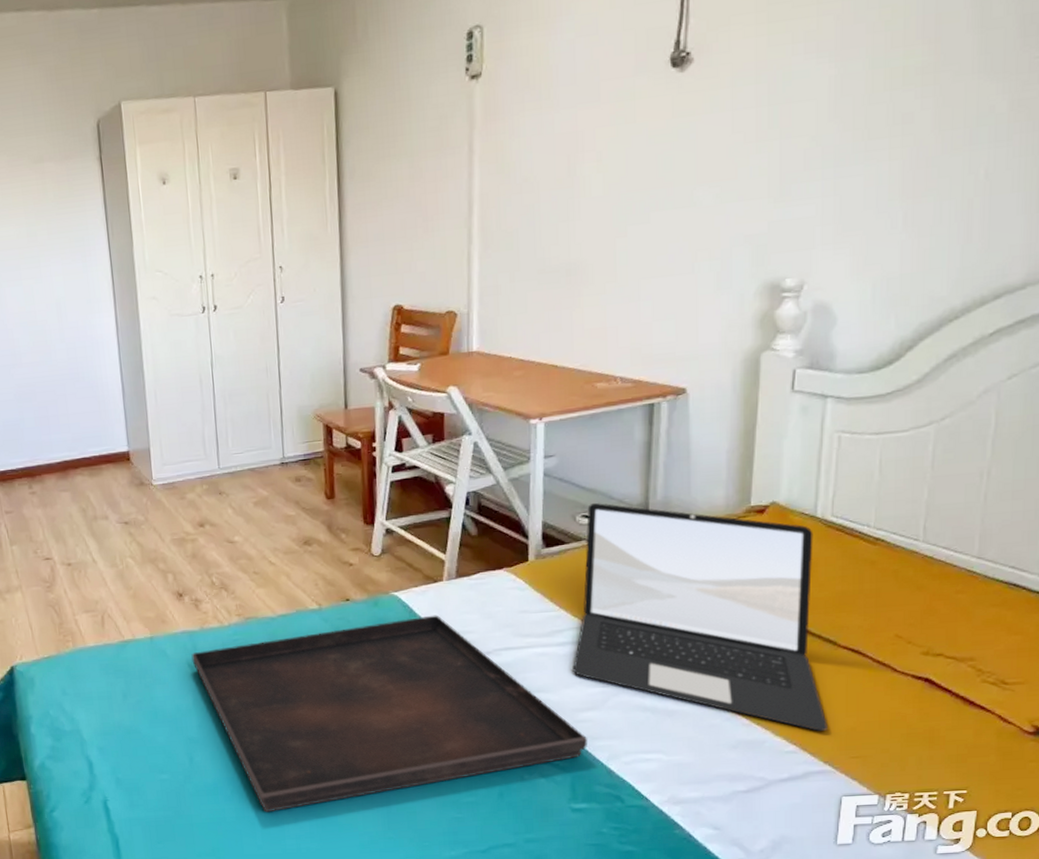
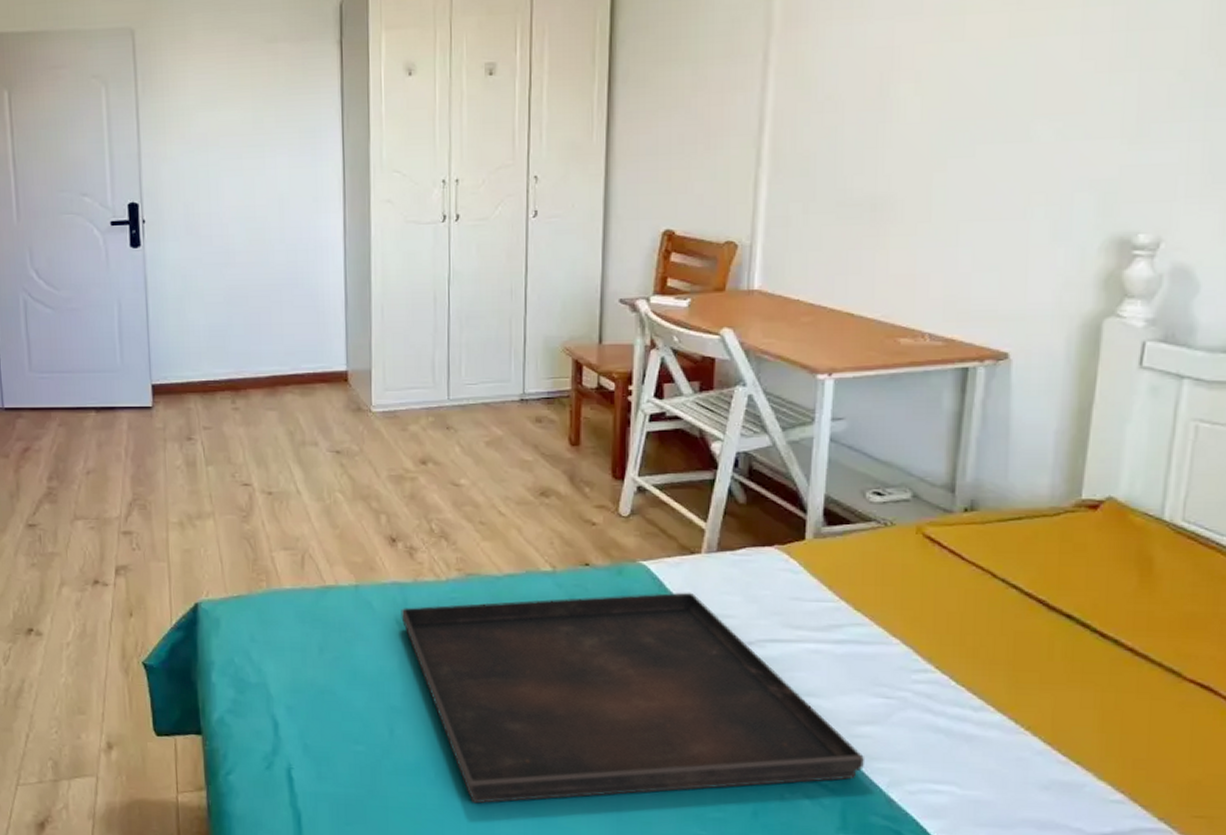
laptop: present [573,502,827,731] -> none [851,478,1165,780]

